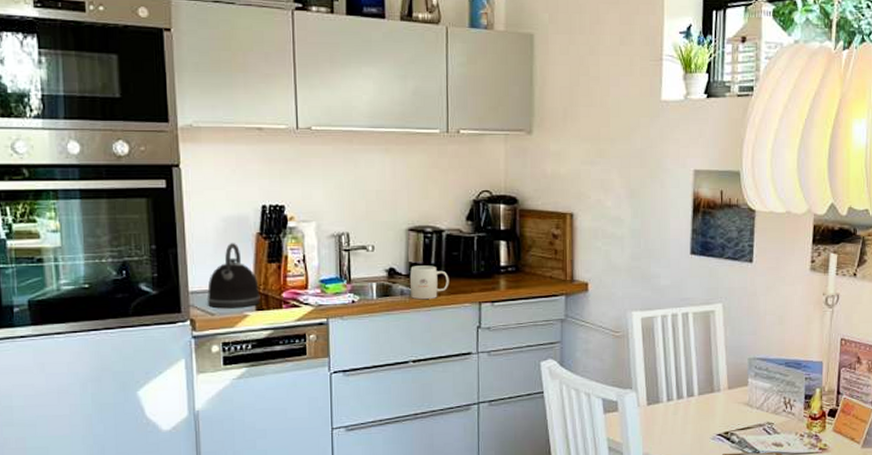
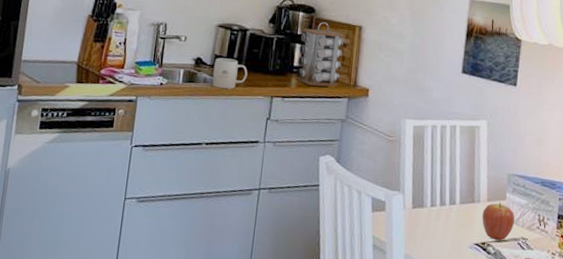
kettle: present [206,243,261,309] -> none [35,21,83,79]
spice rack: none [505,212,554,287] -> present [297,21,344,88]
fruit: none [724,389,759,428] -> present [482,202,515,240]

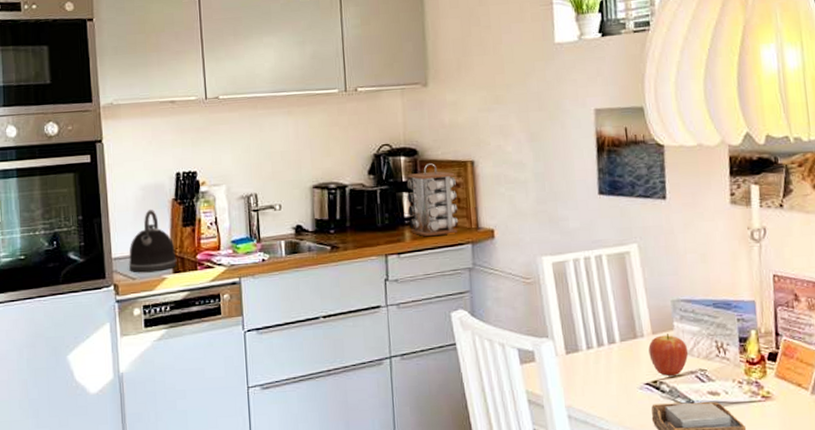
kettle: none [35,21,83,79] -> present [128,210,177,273]
mug: present [212,57,248,90] -> none [316,220,355,255]

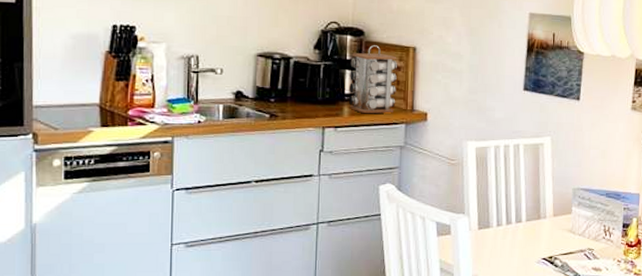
kettle: present [128,210,177,273] -> none [51,60,106,124]
fruit: present [648,334,689,376] -> none [549,217,581,253]

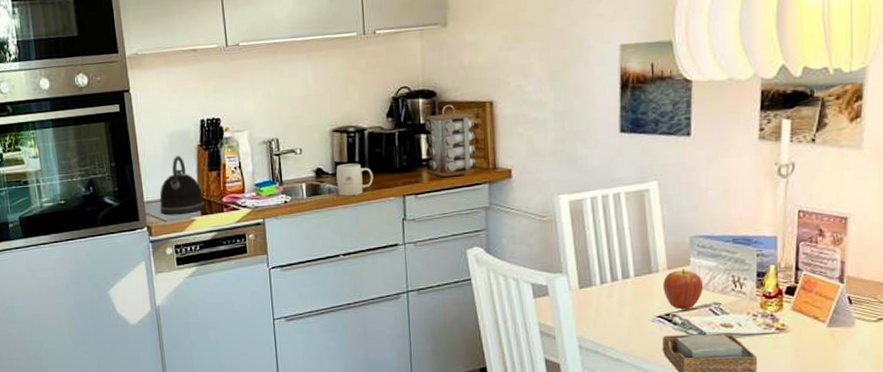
kettle: none [51,60,106,124] -> present [159,156,205,215]
mug: none [256,90,295,123] -> present [335,163,374,197]
fruit: none [549,217,581,253] -> present [663,269,704,309]

